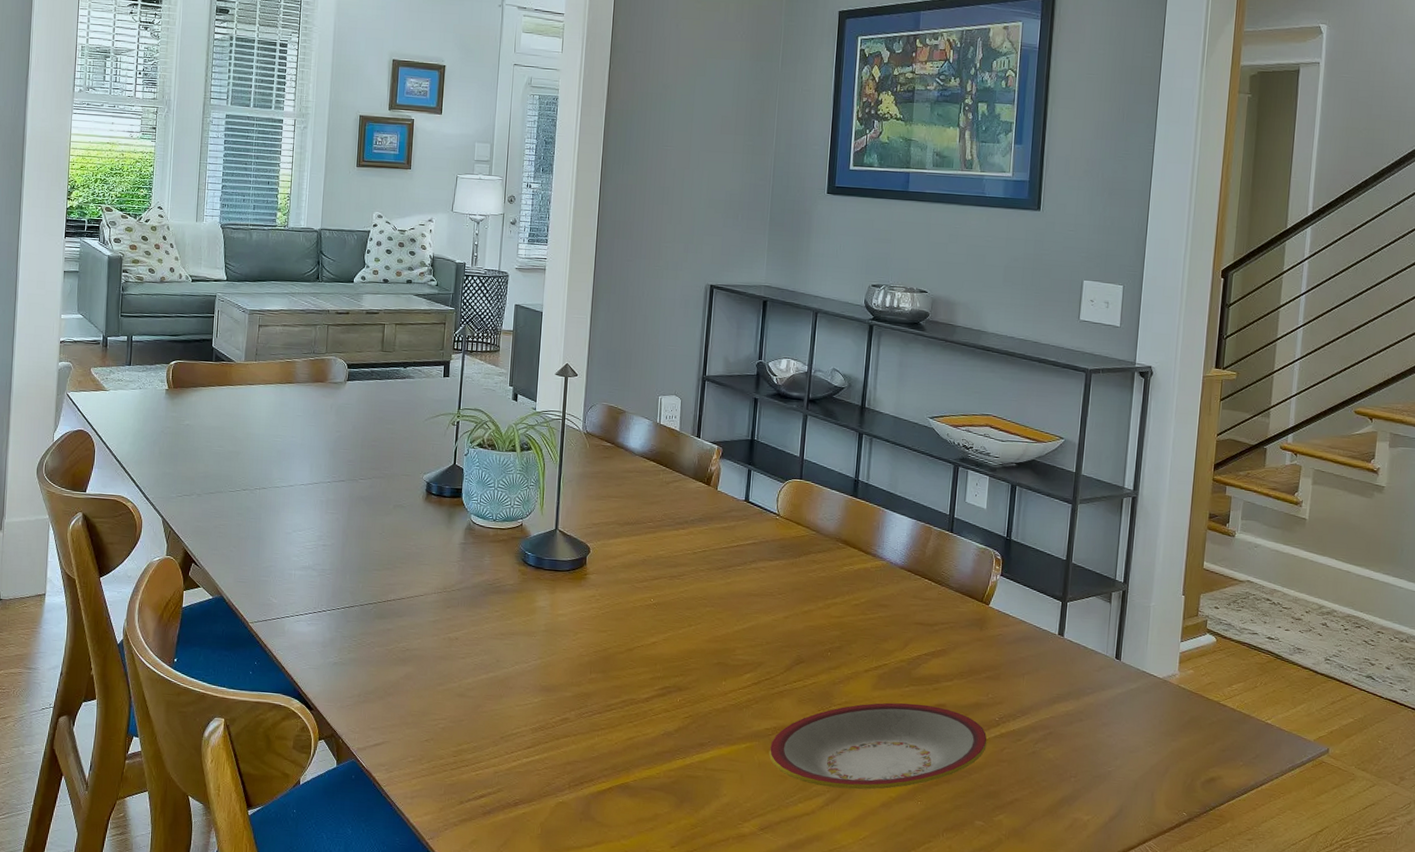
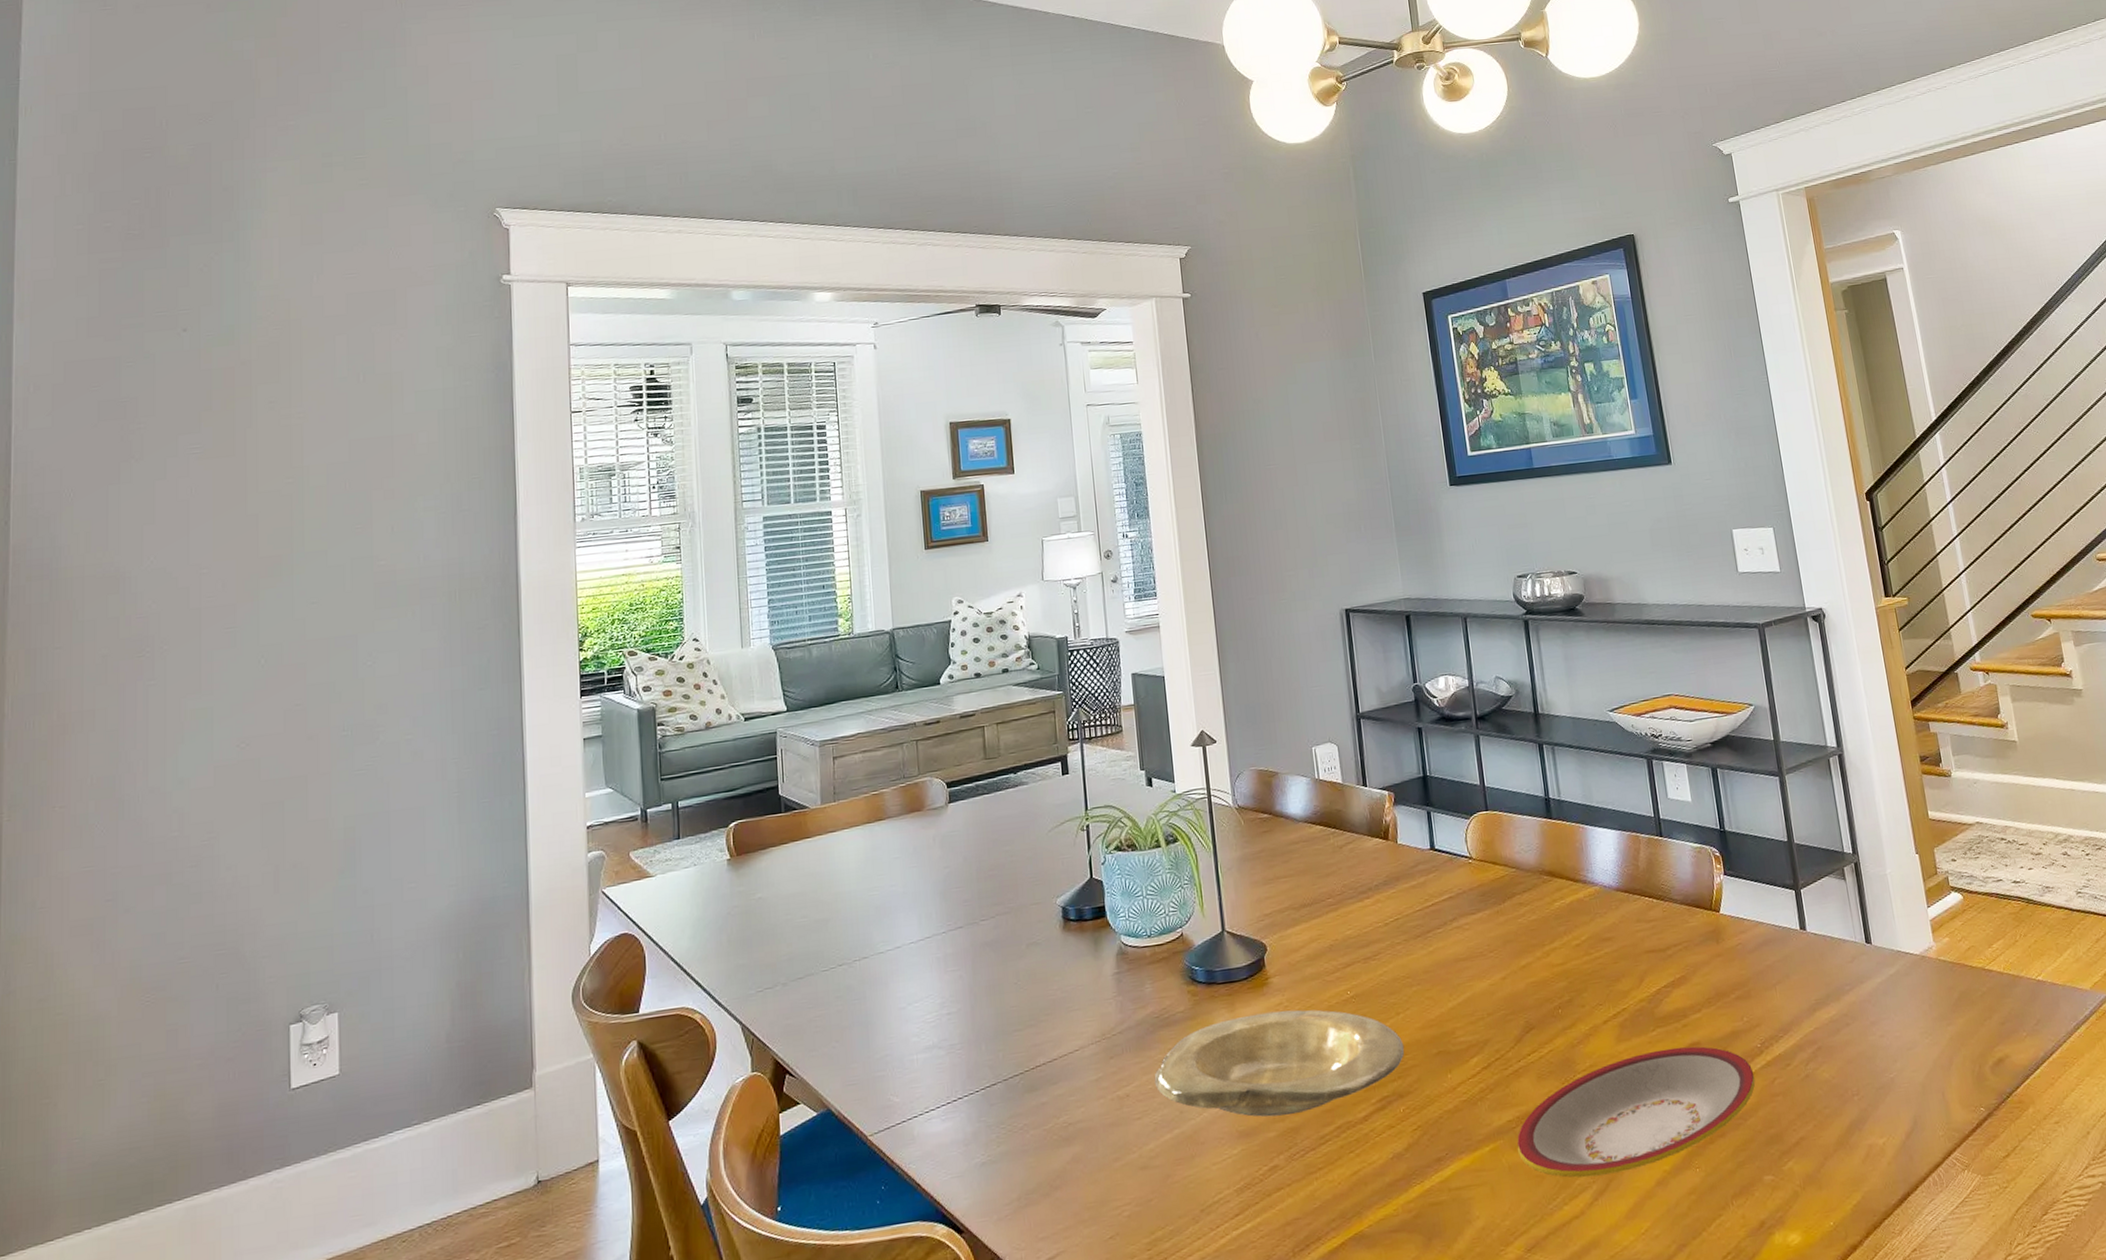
plate: none [480,599,691,683] -> present [1154,1009,1405,1117]

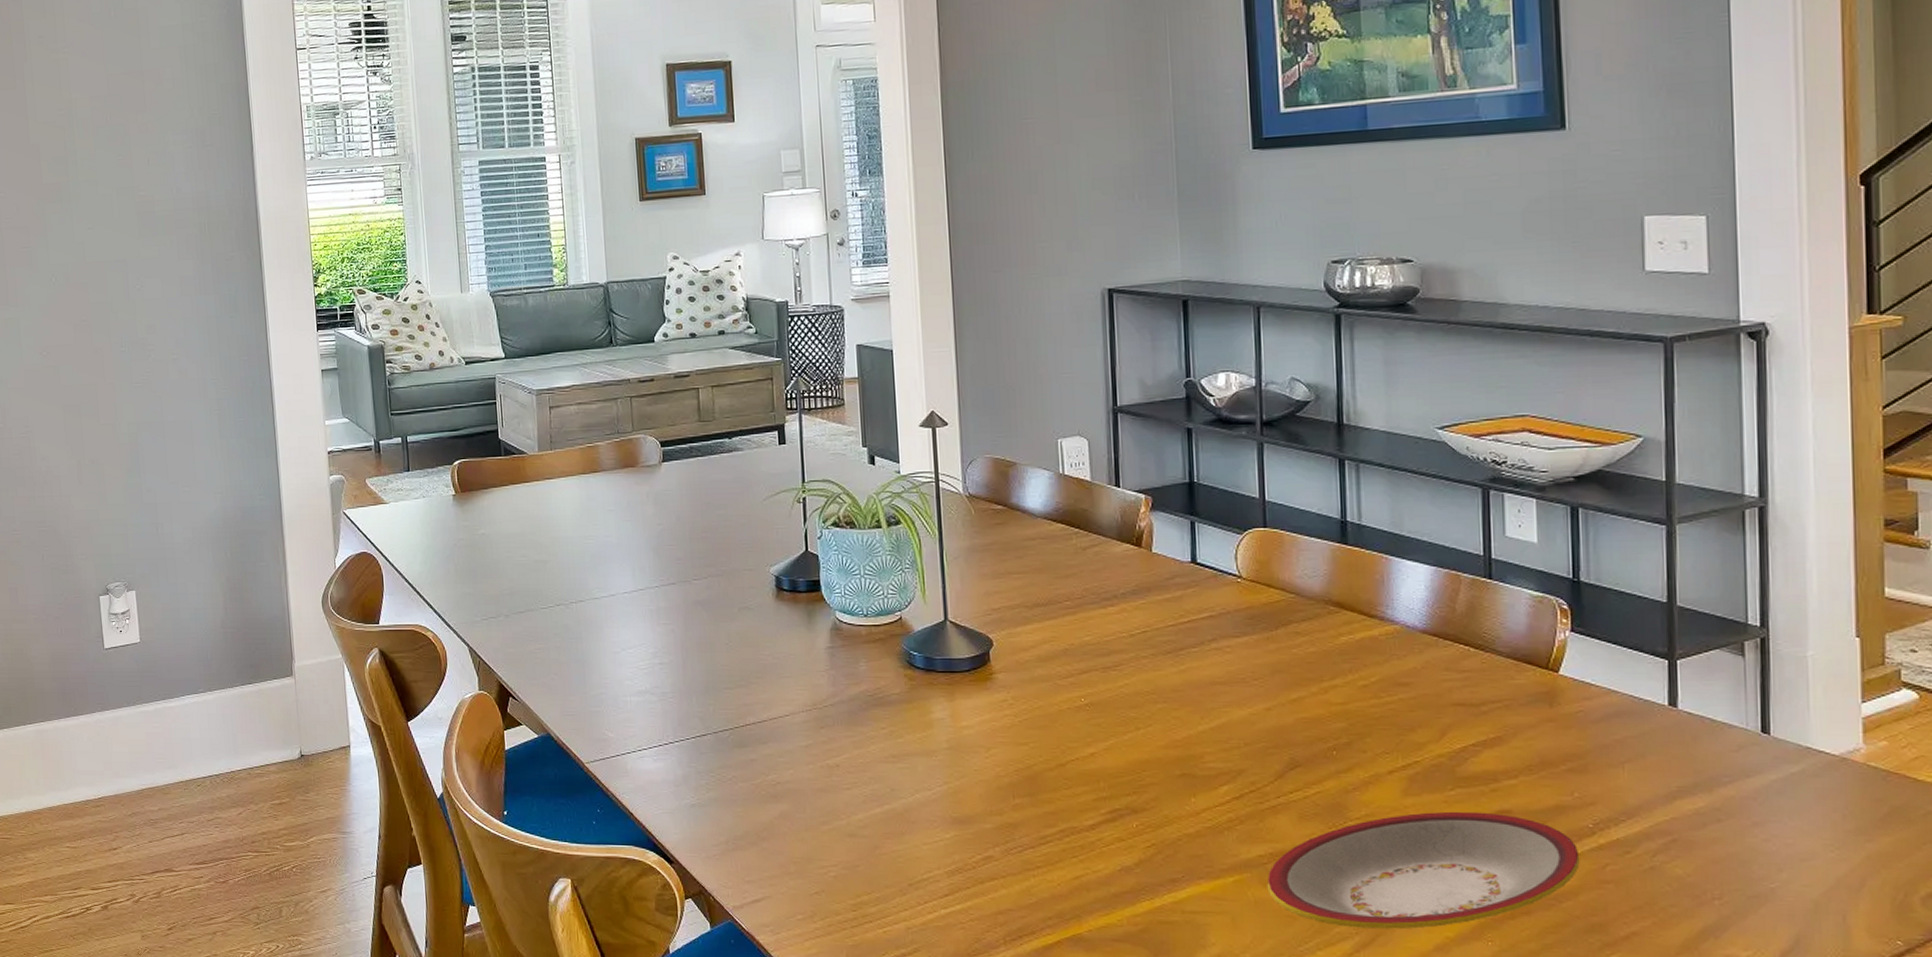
plate: present [1154,1009,1405,1117] -> none [865,707,1143,810]

